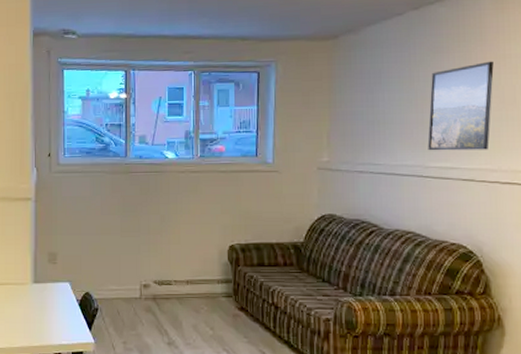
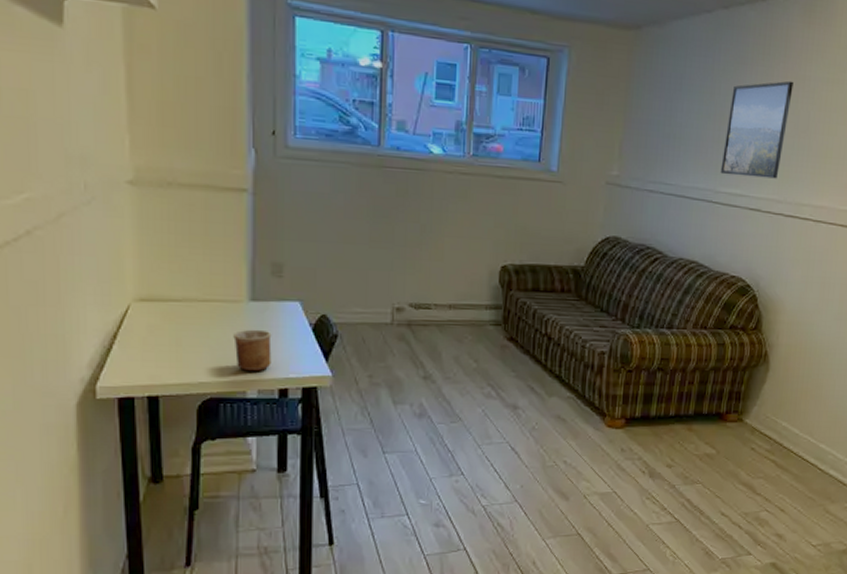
cup: none [21,305,49,339] -> present [233,329,272,371]

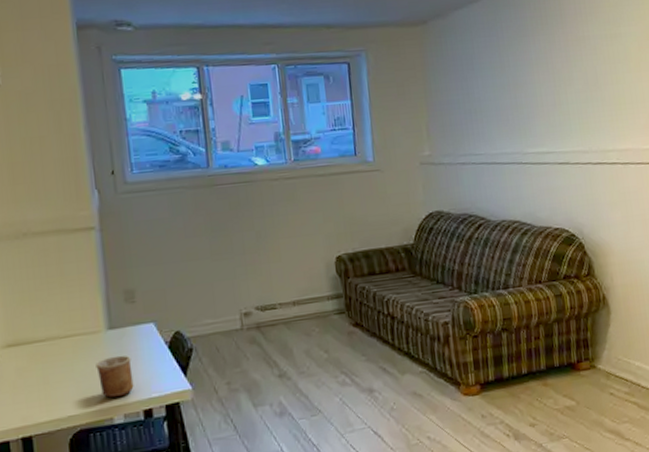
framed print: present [720,80,794,179] -> none [520,43,579,137]

